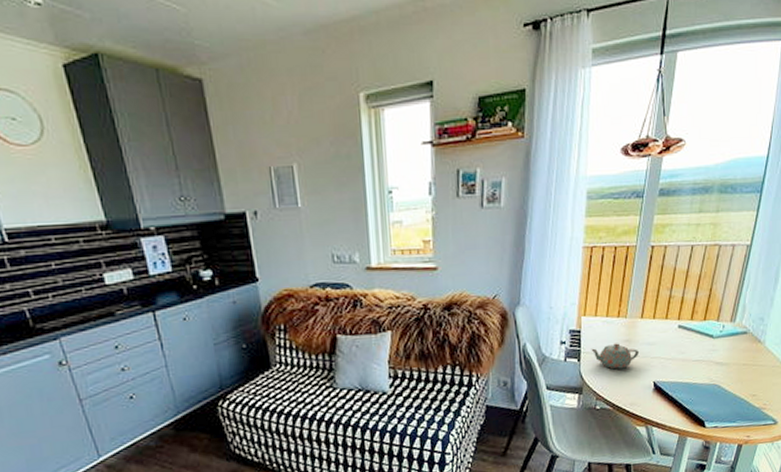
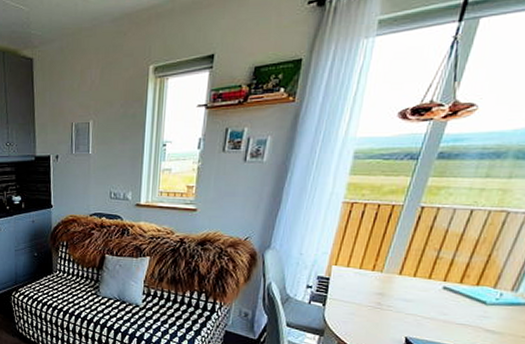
teapot: present [591,343,638,369] -> none [338,294,392,320]

